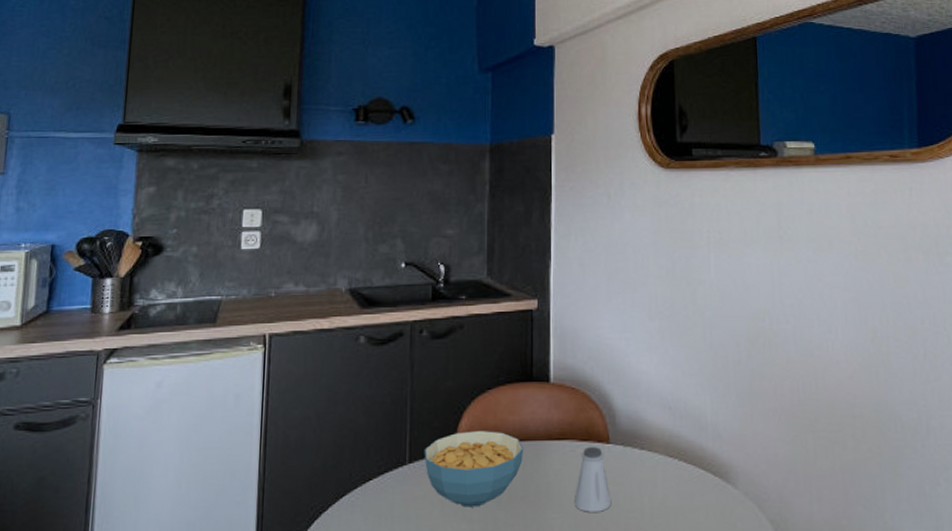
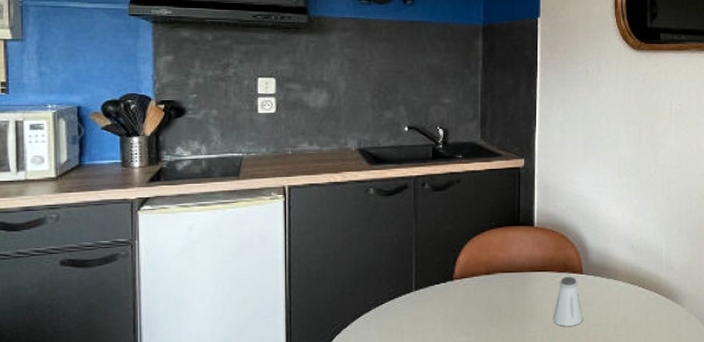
cereal bowl: present [424,431,524,507] -> none [428,265,512,324]

